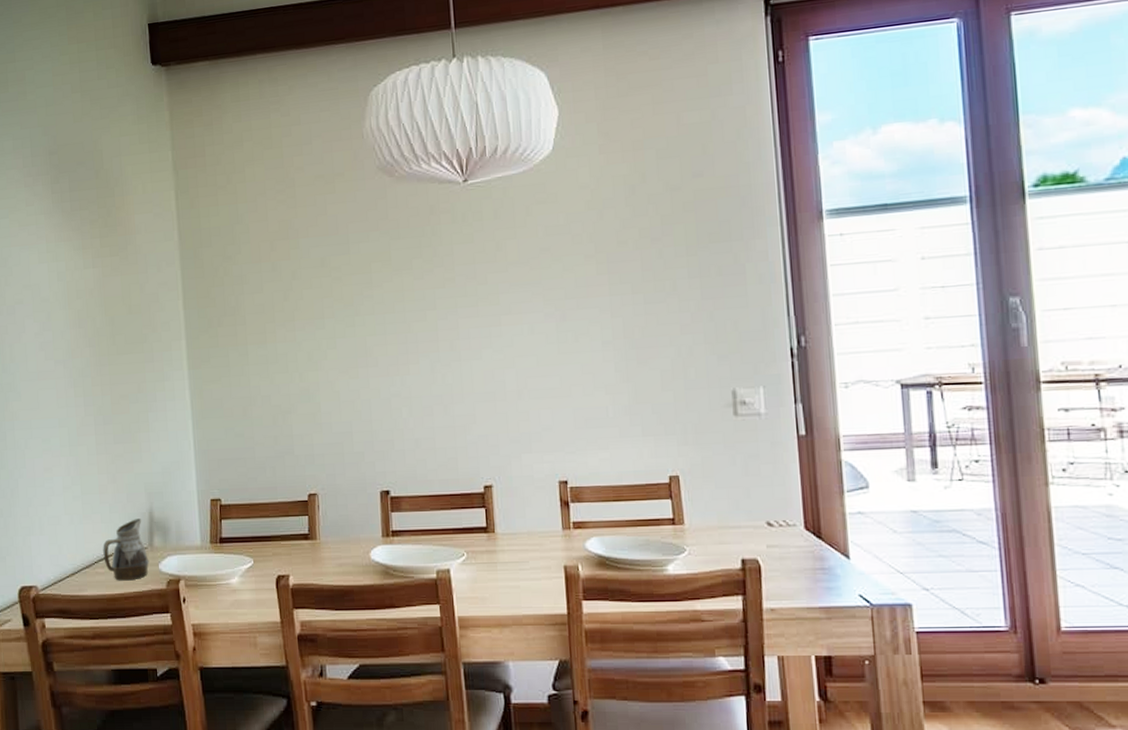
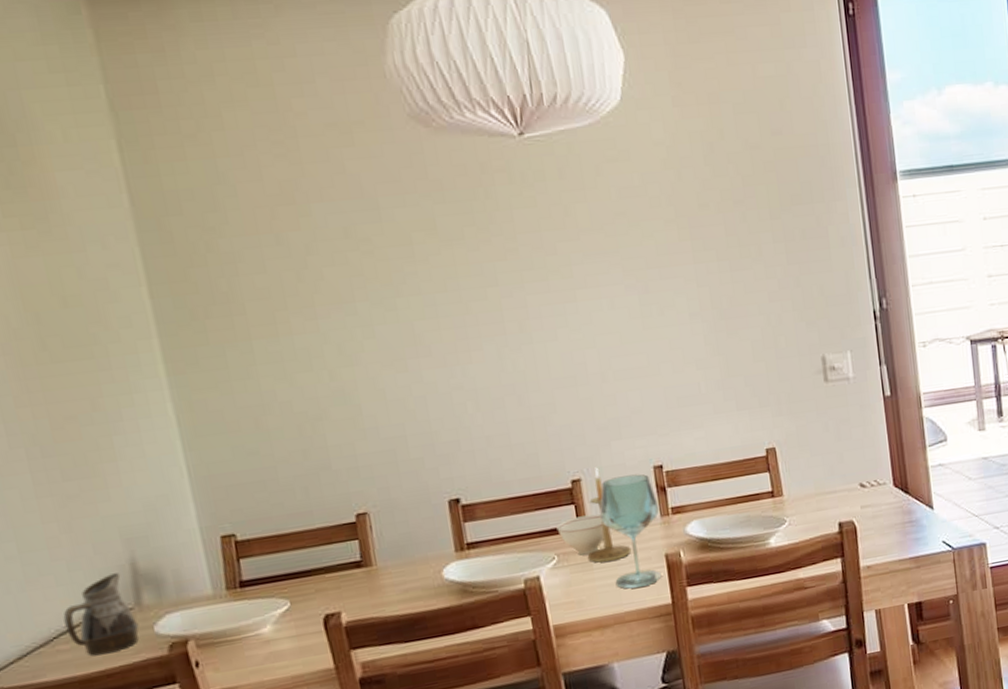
bowl: none [468,519,515,556] -> present [556,513,610,556]
candlestick: none [493,476,533,565] -> present [587,467,632,563]
wine glass: none [507,487,562,593] -> present [600,474,662,589]

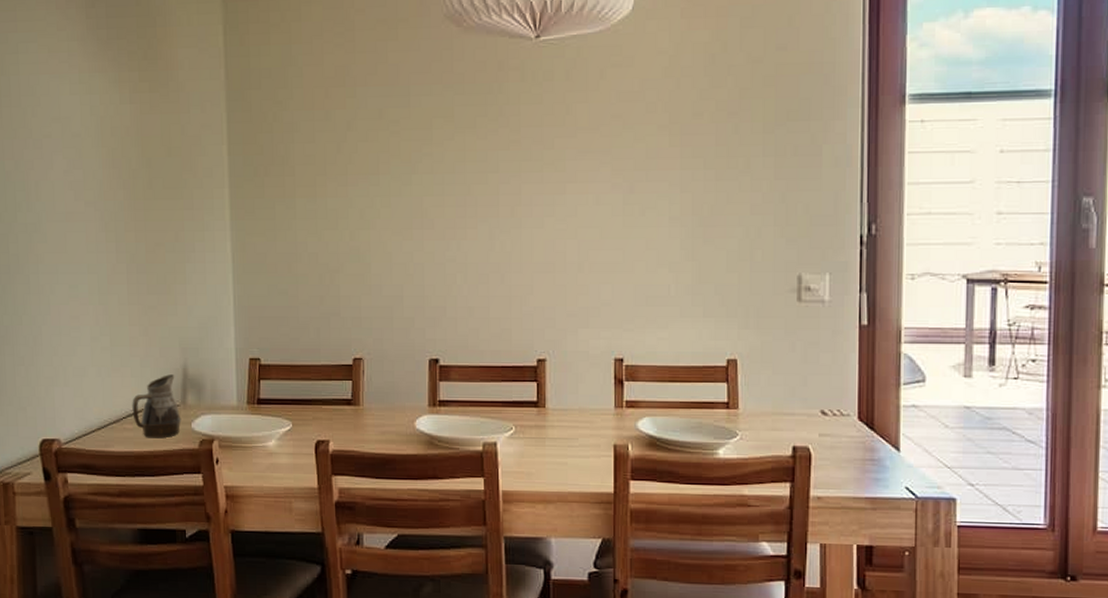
bowl: present [556,513,610,556] -> none [518,394,566,431]
candlestick: present [587,467,632,563] -> none [541,351,583,441]
wine glass: present [600,474,662,589] -> none [559,363,615,471]

